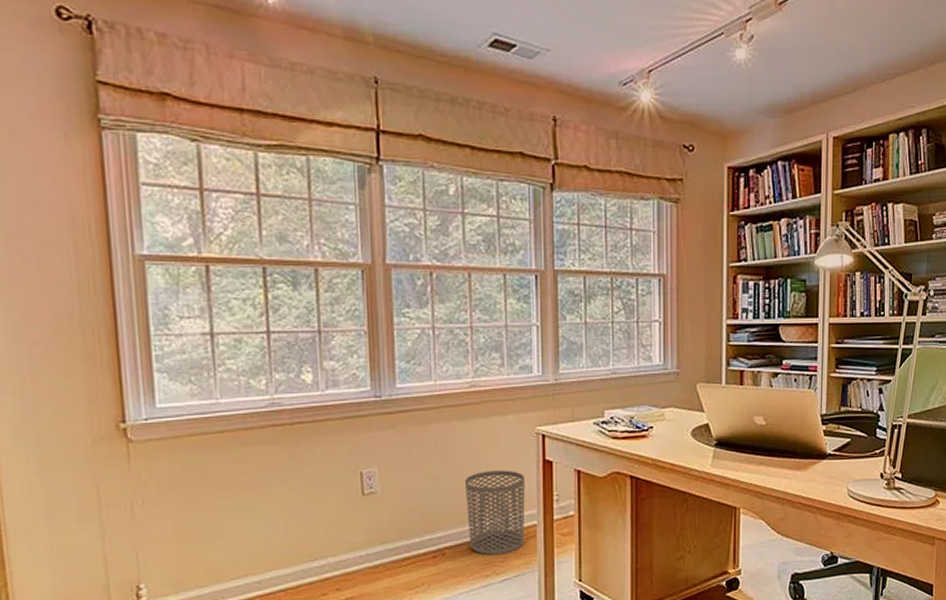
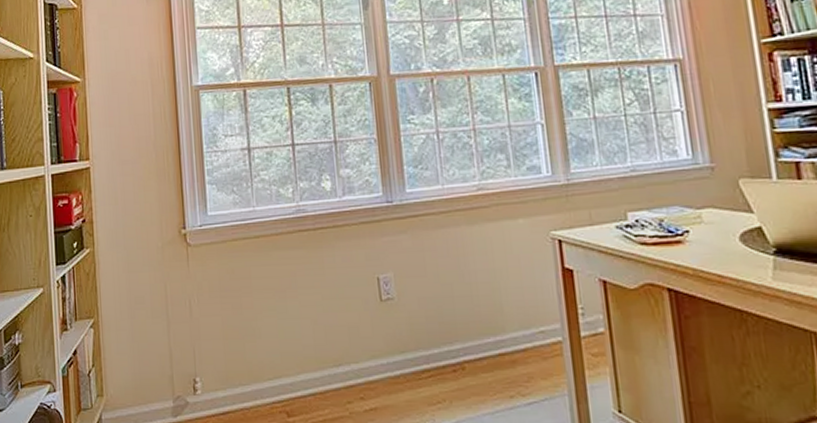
waste bin: present [464,470,525,556] -> none [479,278,550,373]

